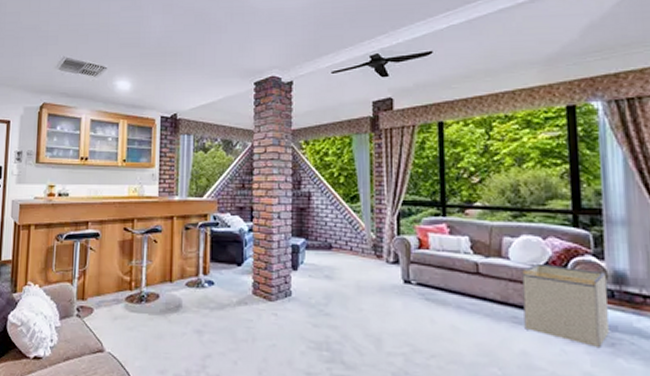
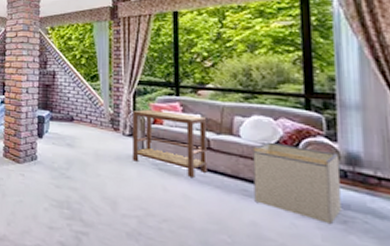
side table: none [397,233,476,306] -> present [133,110,207,177]

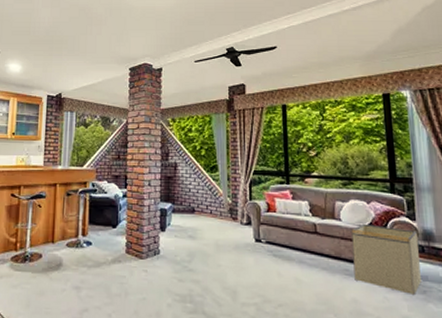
side table: present [133,110,207,177] -> none [249,198,315,261]

